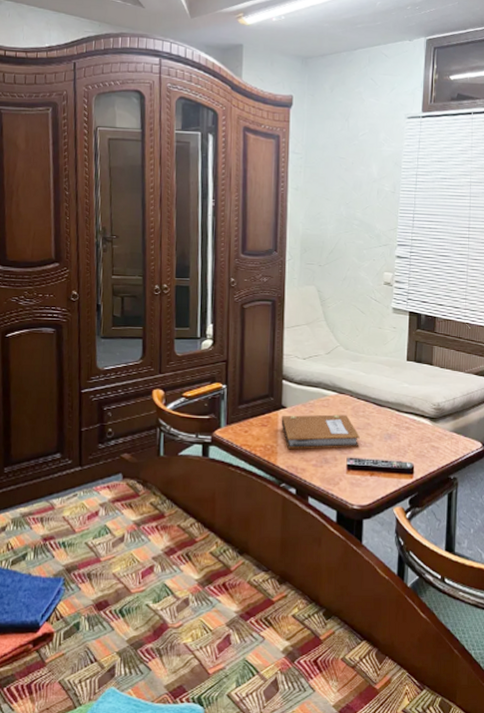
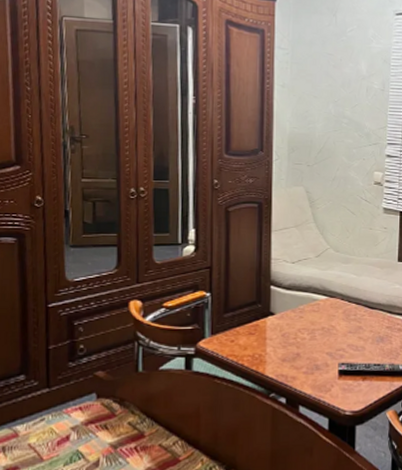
notebook: present [281,414,360,449] -> none [269,319,351,357]

